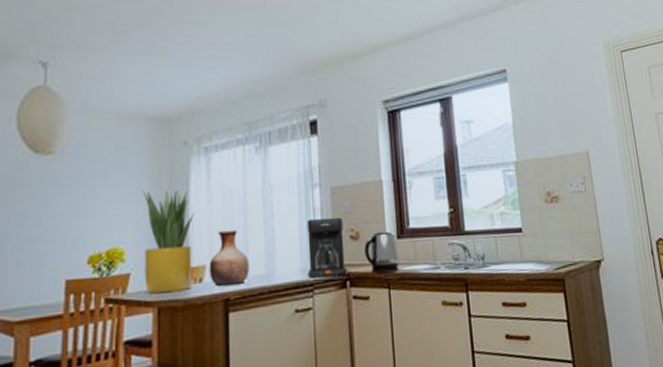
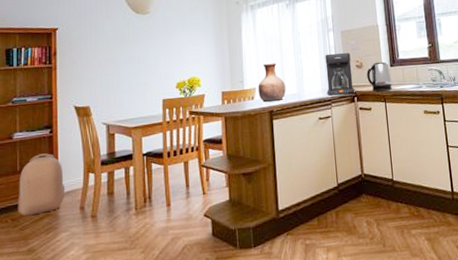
planter: present [142,190,195,294] -> none [210,36,247,108]

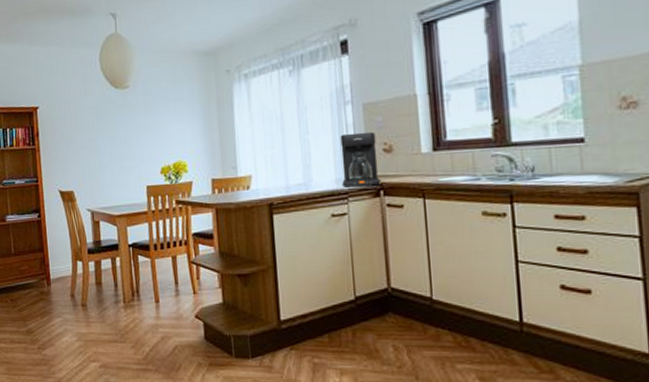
backpack: present [18,153,66,216] -> none [14,238,56,298]
vase: present [258,63,286,102] -> none [254,145,289,192]
kettle: present [367,61,393,92] -> none [398,144,436,185]

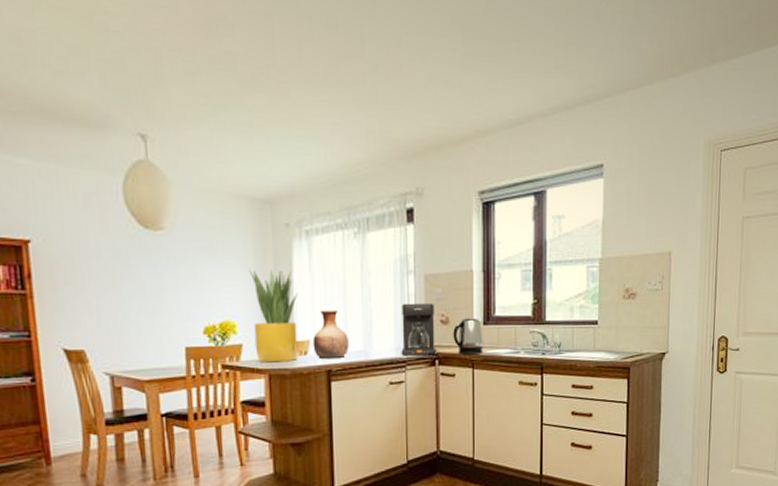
planter: none [196,112,241,198] -> present [249,270,298,363]
vase: none [254,145,289,192] -> present [313,310,349,358]
kettle: none [398,144,436,185] -> present [453,318,484,356]

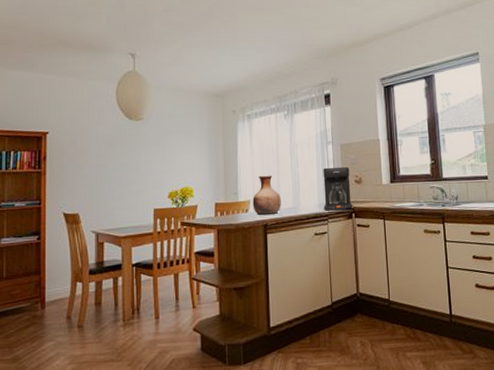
planter: present [249,270,298,363] -> none [204,146,242,220]
kettle: present [453,318,484,356] -> none [366,177,392,209]

